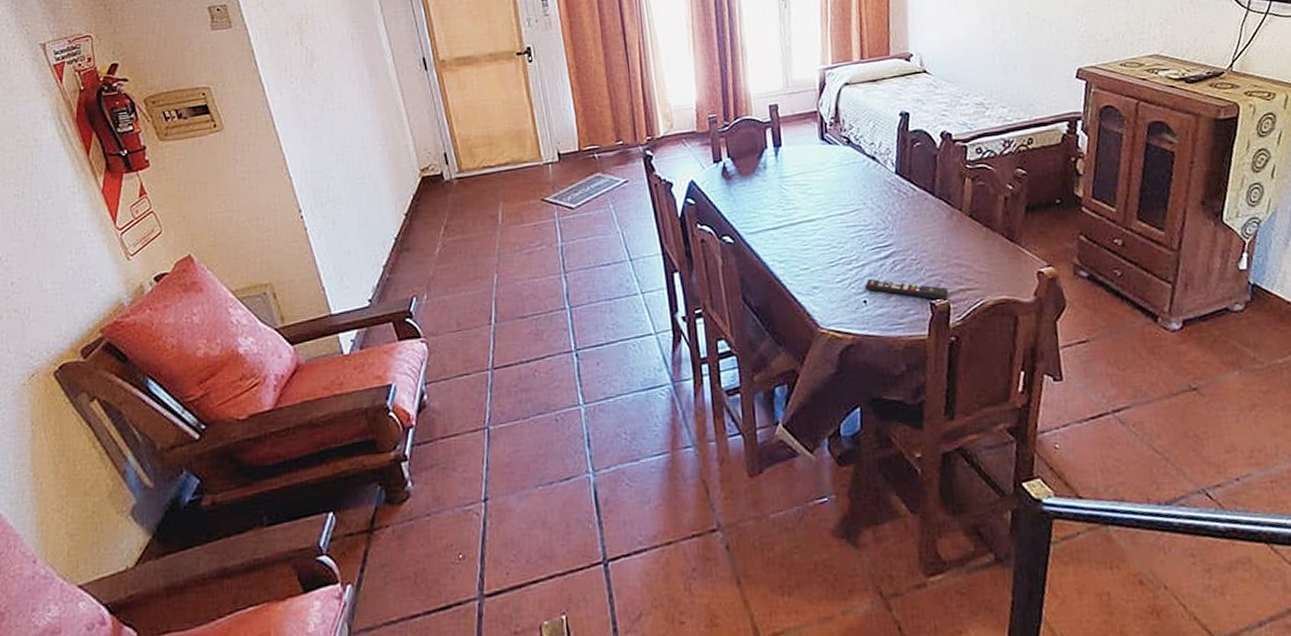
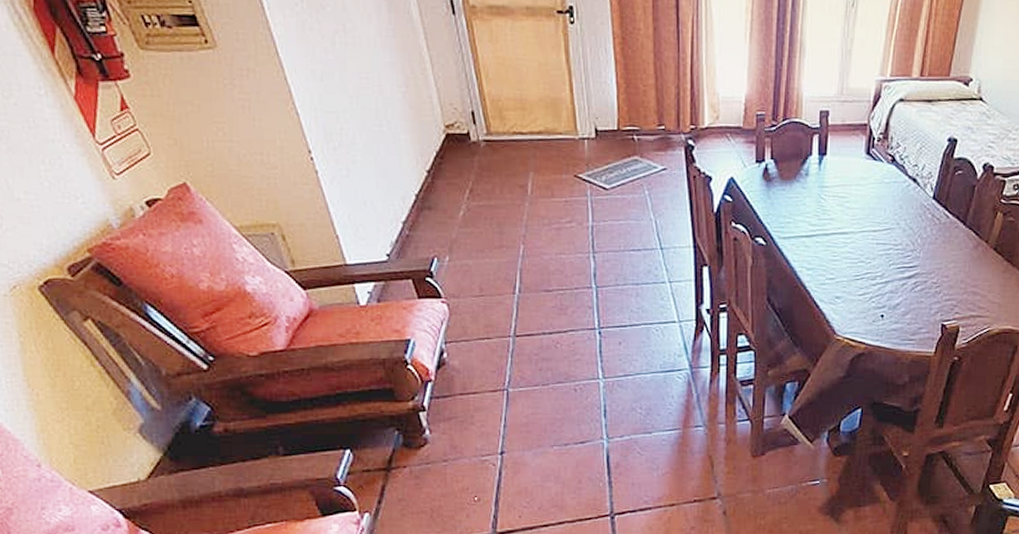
remote control: present [865,278,949,301] -> none [885,295,960,324]

